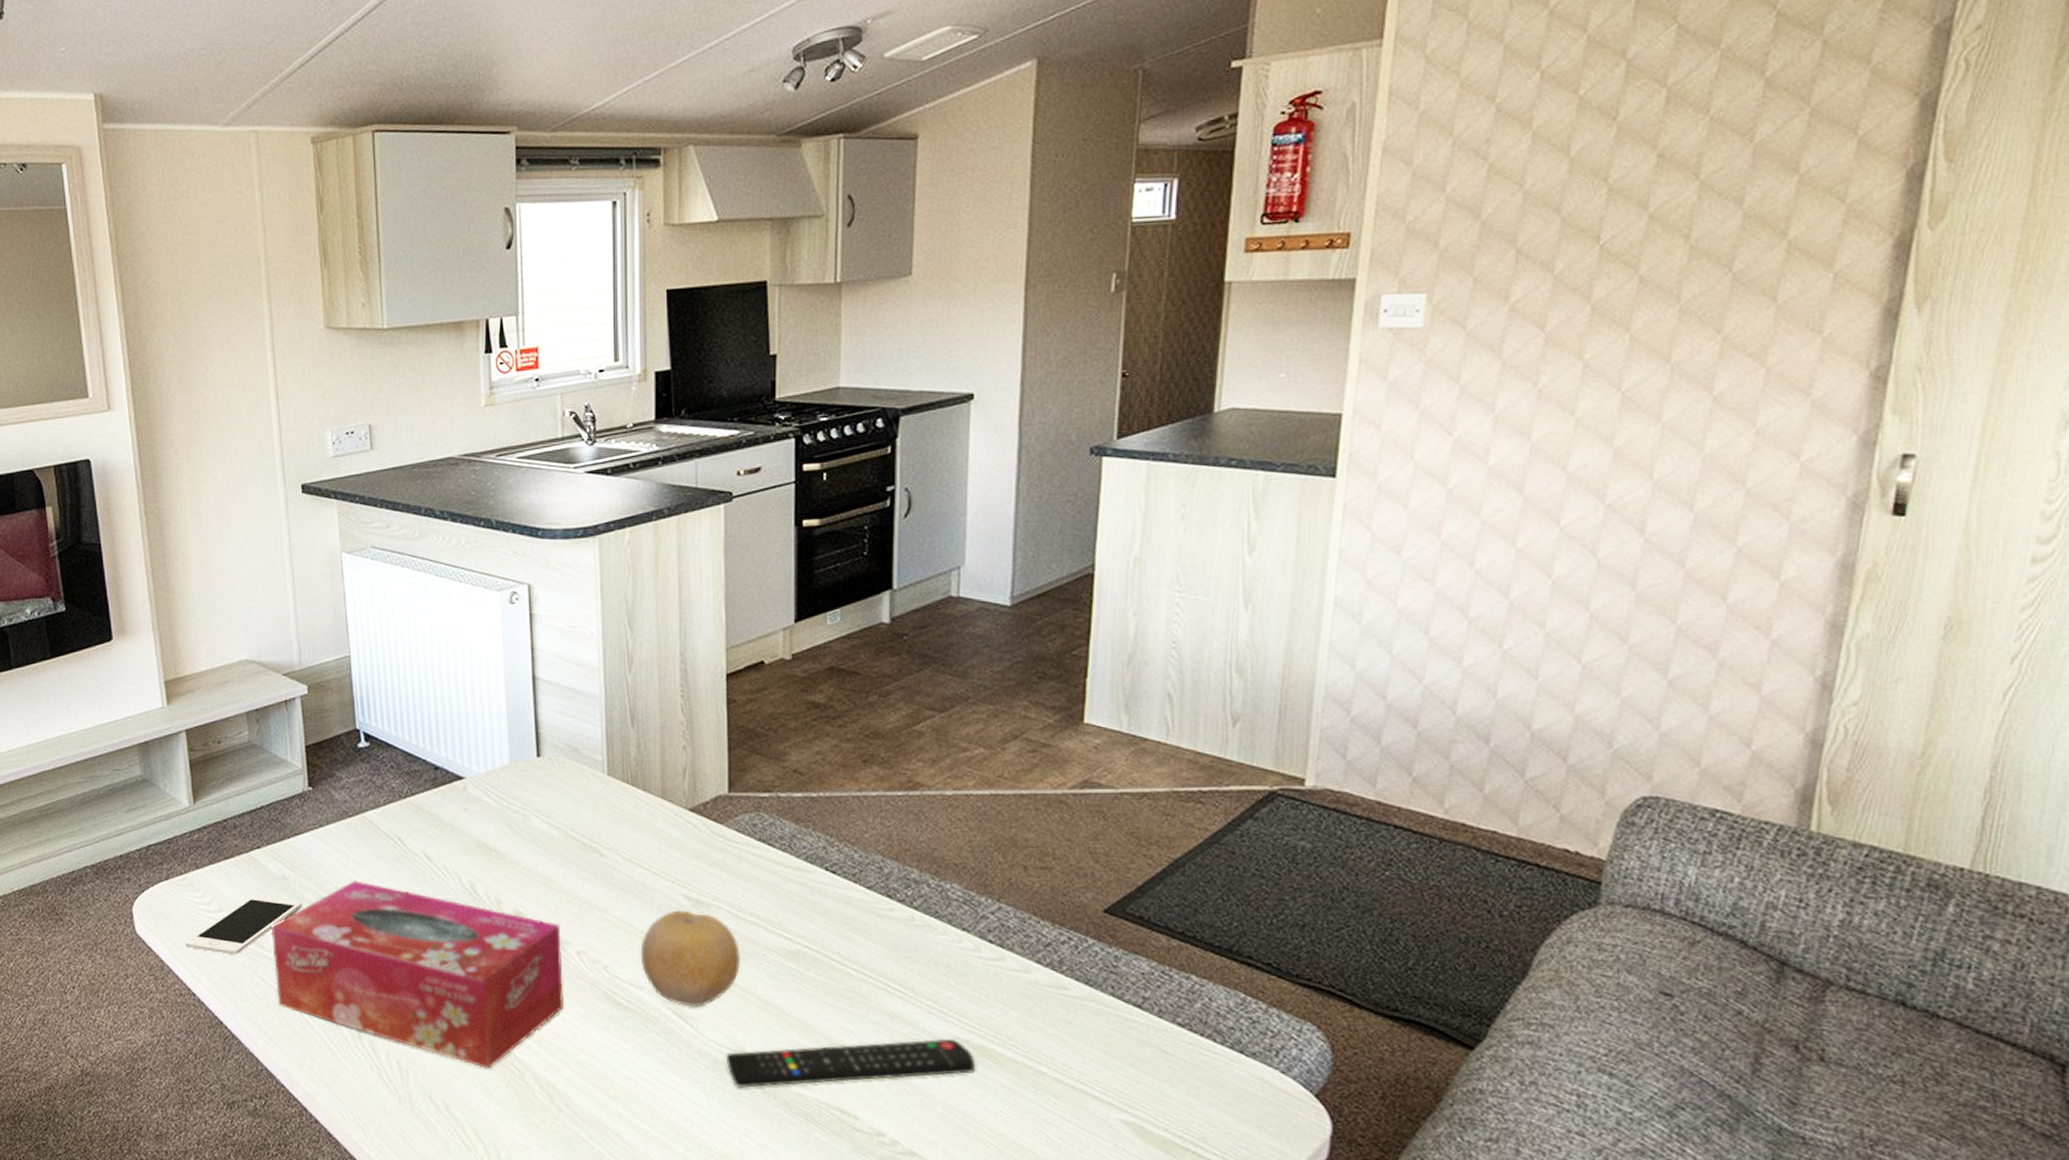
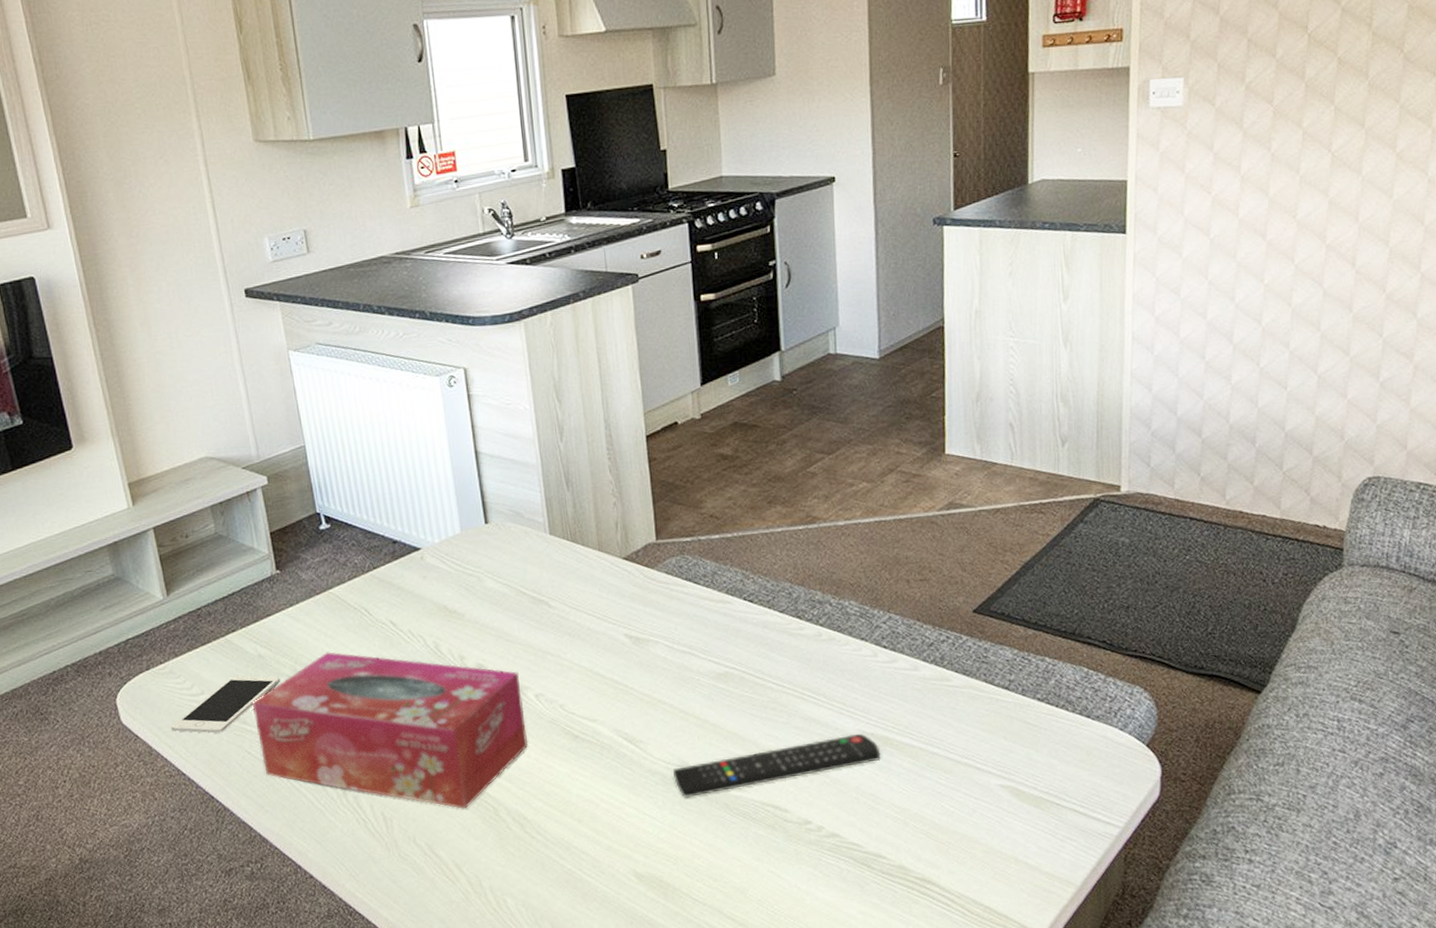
fruit: present [640,910,741,1006] -> none [591,648,679,732]

